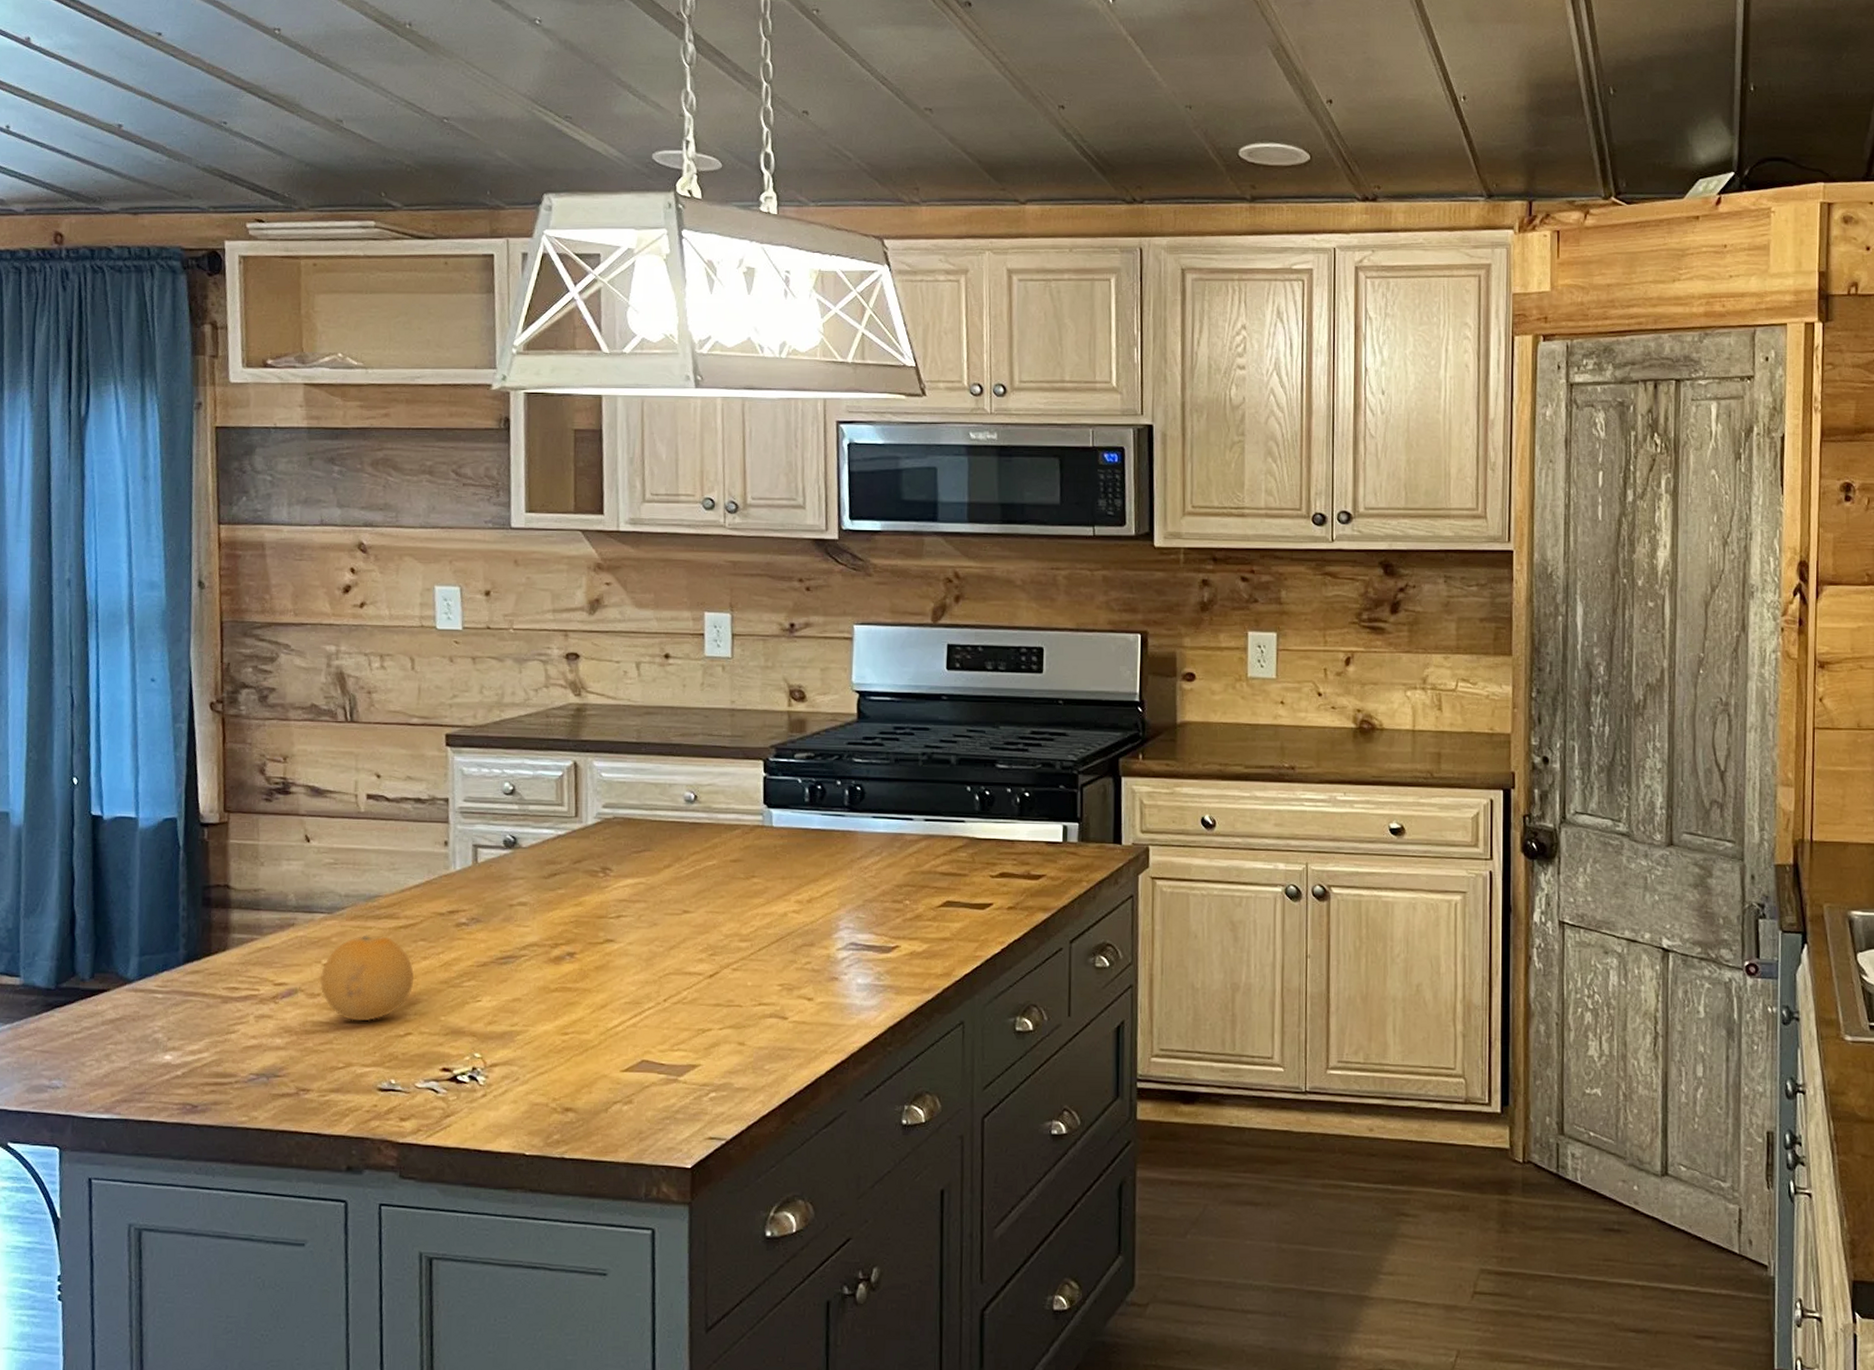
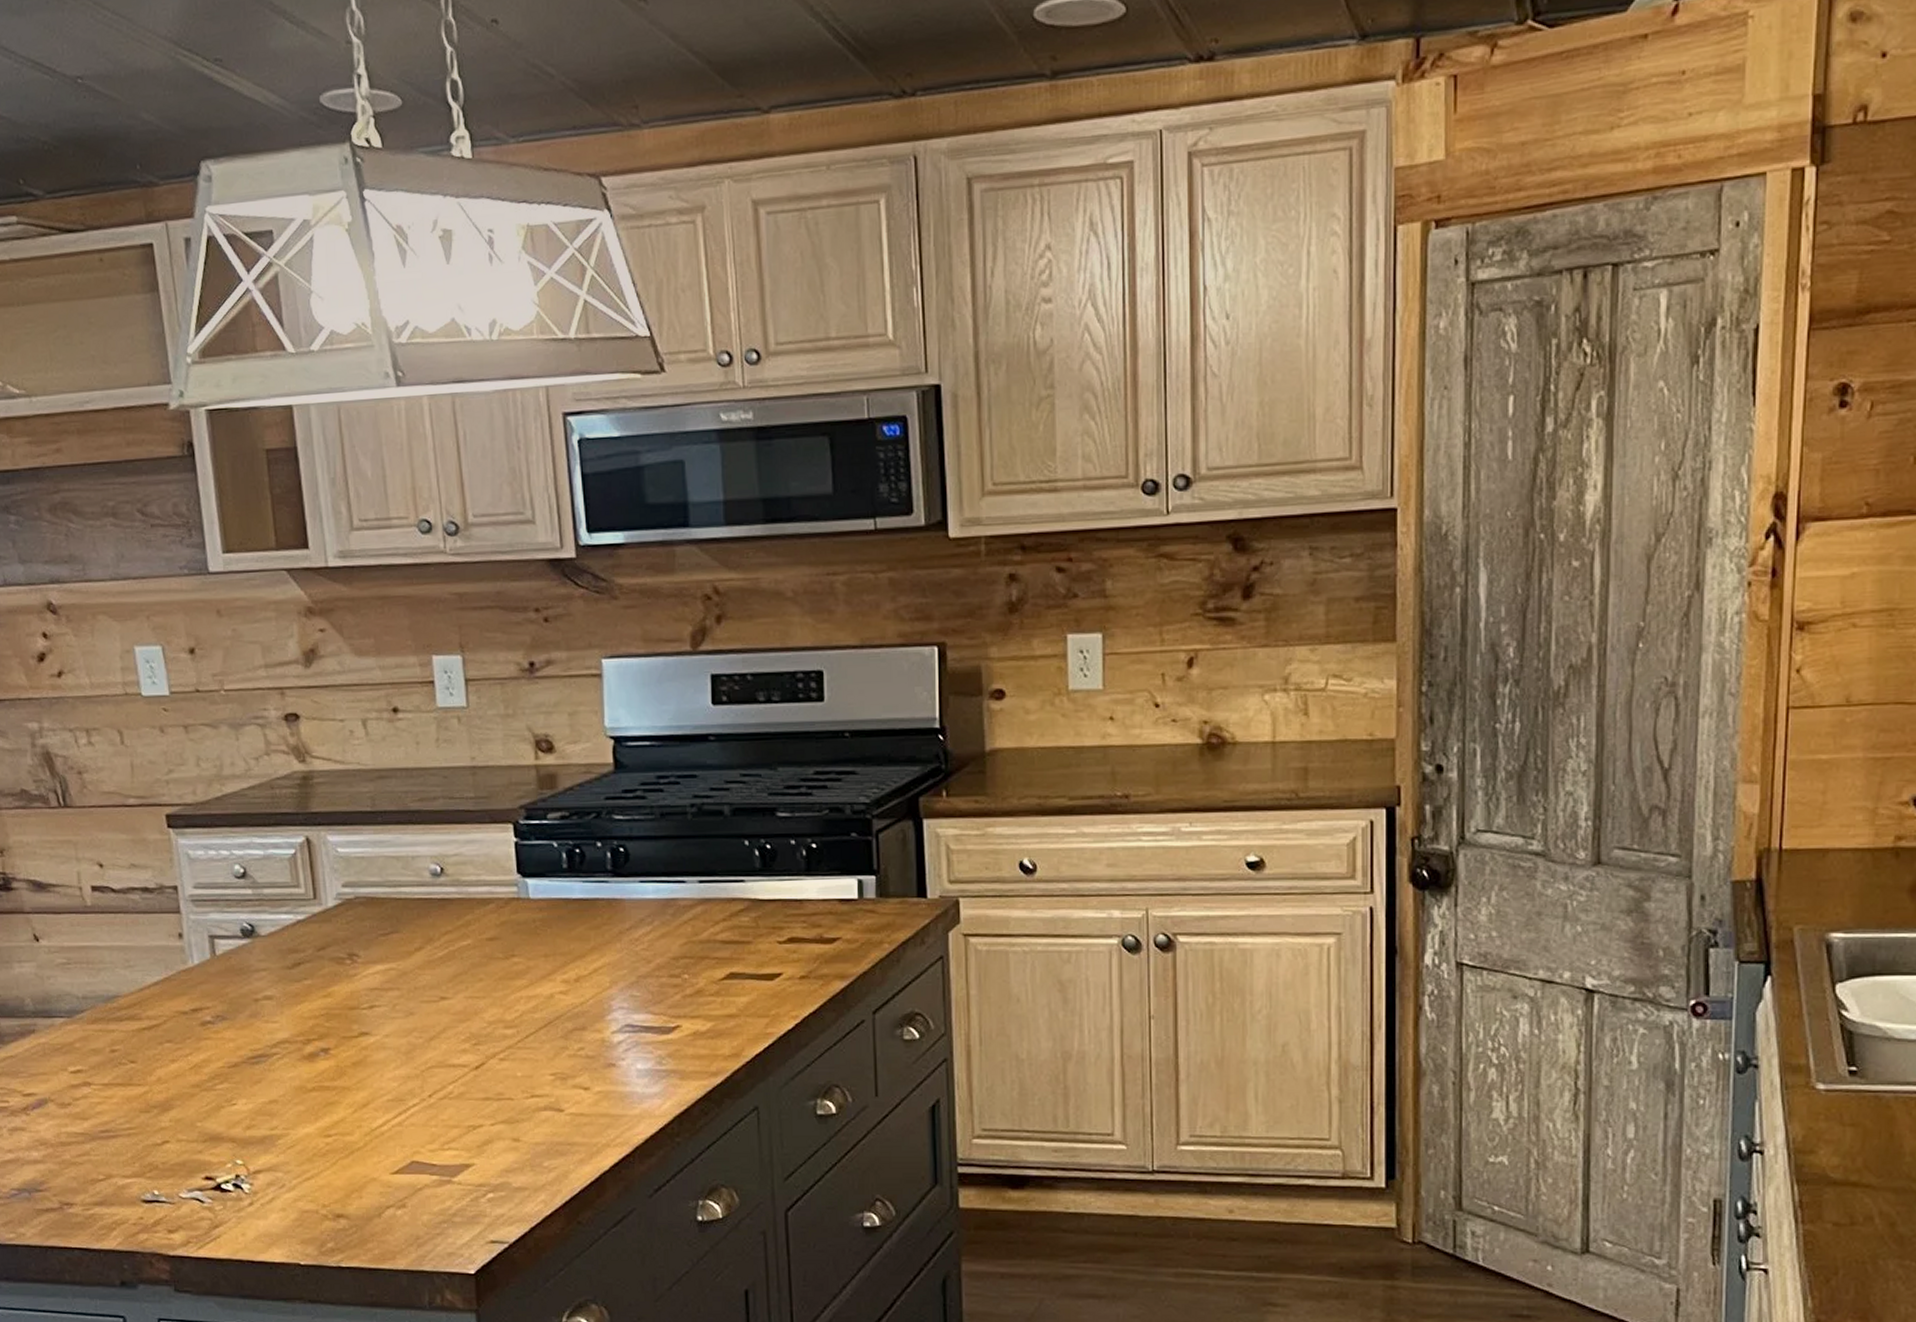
fruit: present [319,935,415,1022] -> none [68,1038,166,1131]

